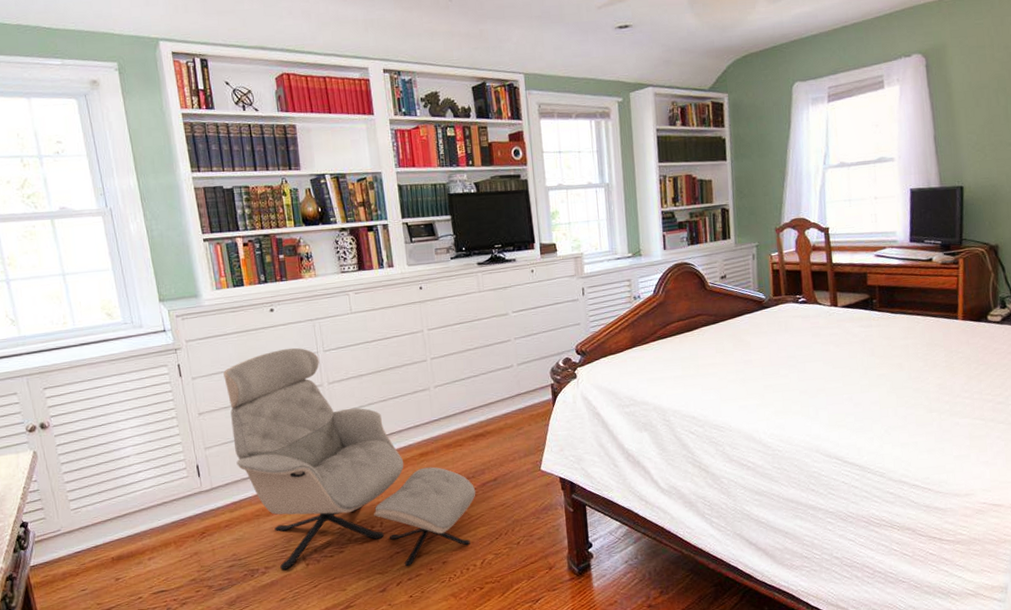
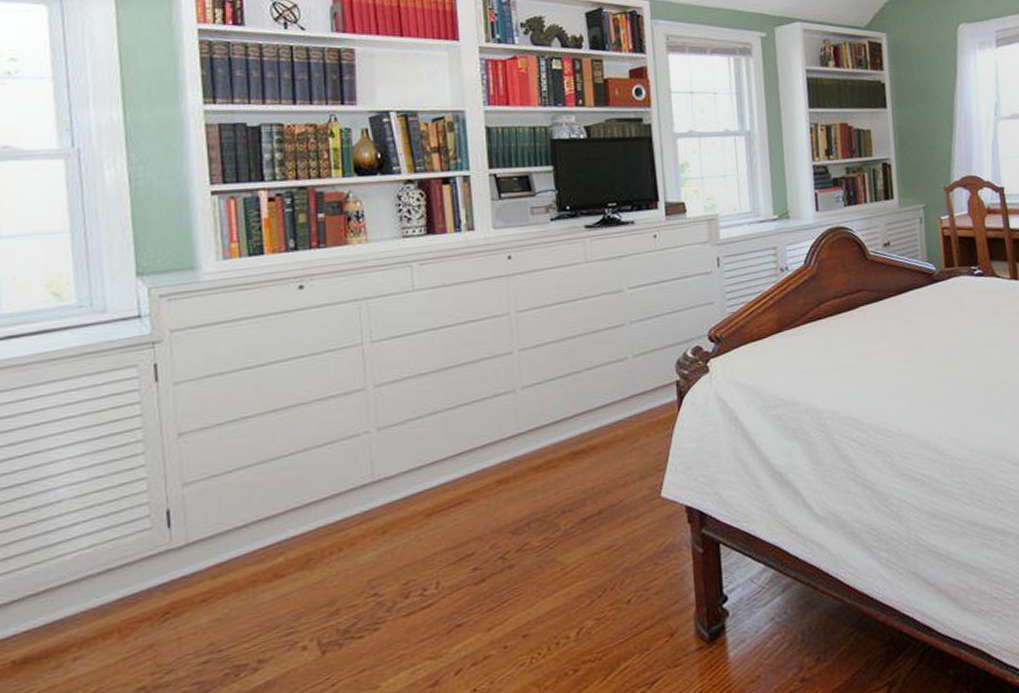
armchair: present [223,347,476,570] -> none [222,338,573,663]

